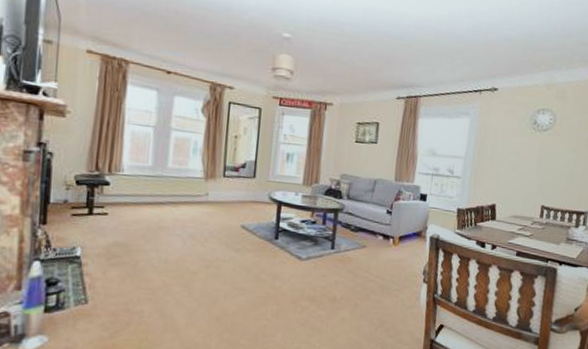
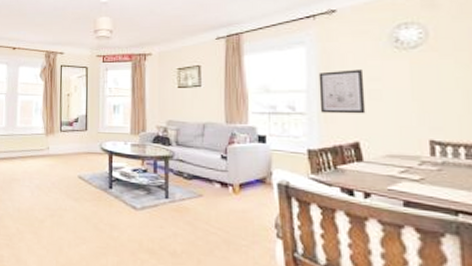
wall art: none [472,142,509,182] -> present [318,69,366,114]

